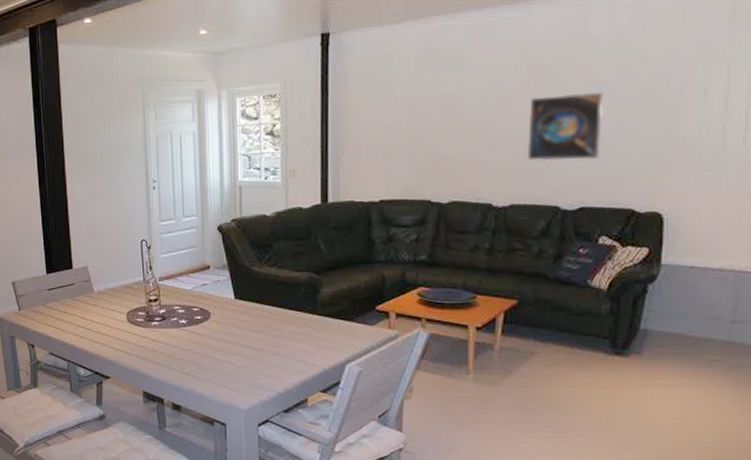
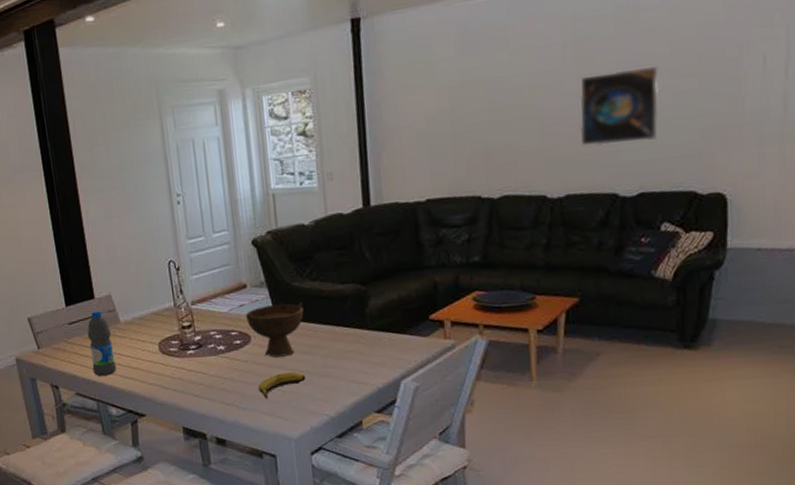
water bottle: none [63,280,88,339] -> present [87,311,117,376]
bowl: none [208,285,261,334] -> present [246,302,304,357]
banana: none [214,348,258,372] -> present [258,371,306,399]

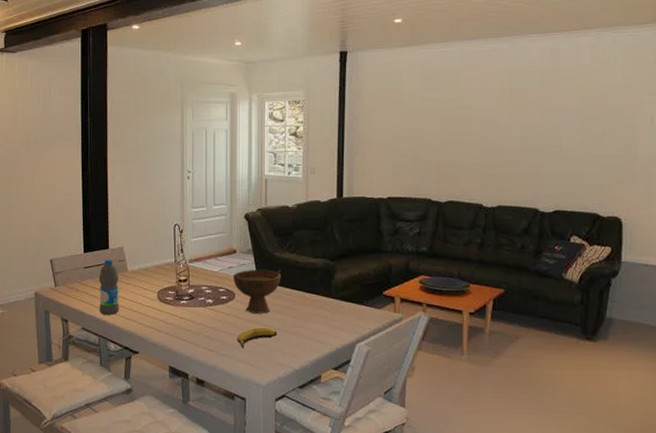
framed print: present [580,67,660,146] -> none [511,114,573,170]

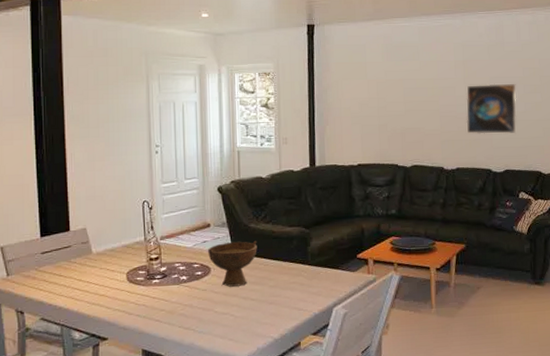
water bottle: present [98,260,120,315] -> none [58,243,85,302]
banana: present [236,327,277,349] -> none [213,299,256,324]
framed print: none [511,114,573,170] -> present [466,83,517,134]

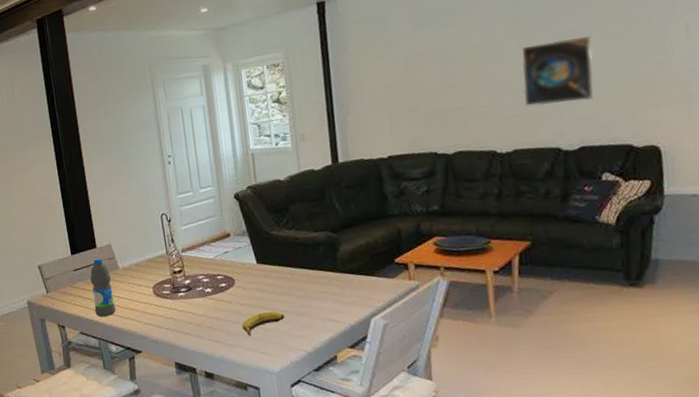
water bottle: none [58,243,85,302] -> present [90,259,116,317]
bowl: present [208,240,257,287] -> none [230,248,282,298]
banana: none [213,299,256,324] -> present [242,311,285,336]

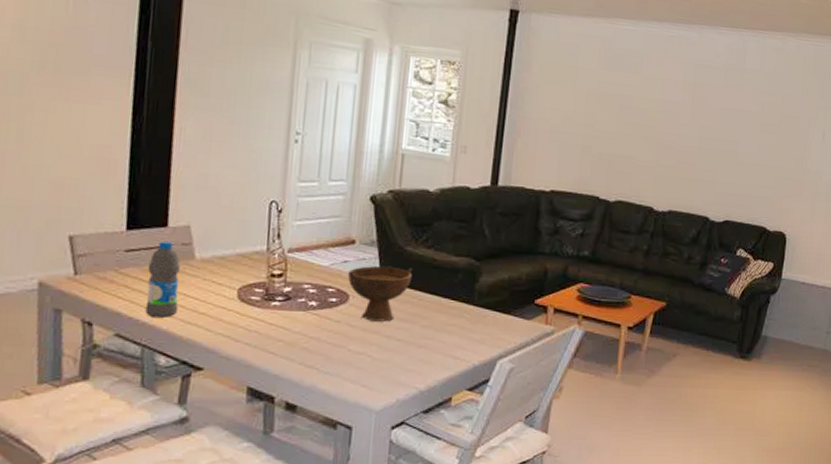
bowl: none [230,248,282,298] -> present [348,265,413,322]
banana: present [242,311,285,336] -> none [346,338,401,365]
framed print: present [521,36,594,107] -> none [687,113,752,178]

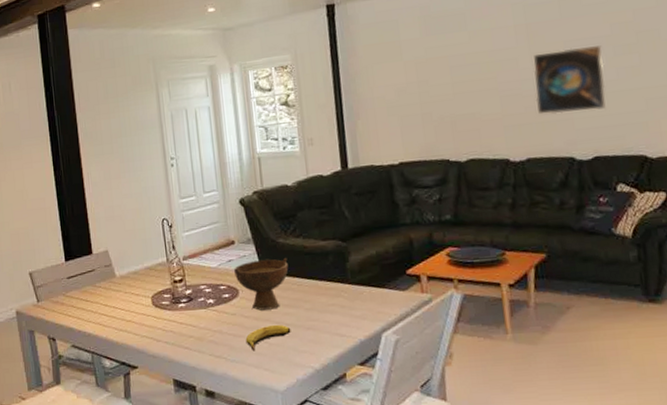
water bottle: present [145,241,181,318] -> none [84,266,112,329]
banana: none [346,338,401,365] -> present [245,324,291,352]
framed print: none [687,113,752,178] -> present [532,45,606,115]

